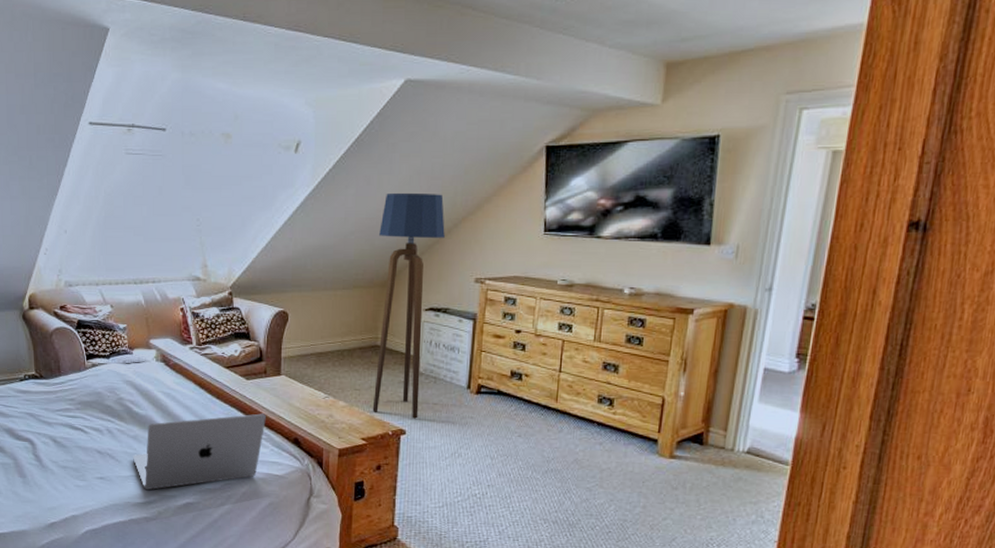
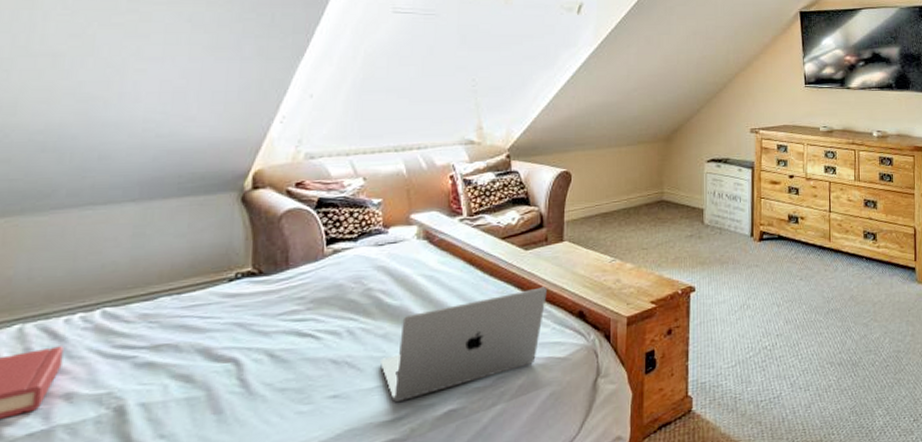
floor lamp: present [372,192,445,419] -> none [661,51,721,274]

